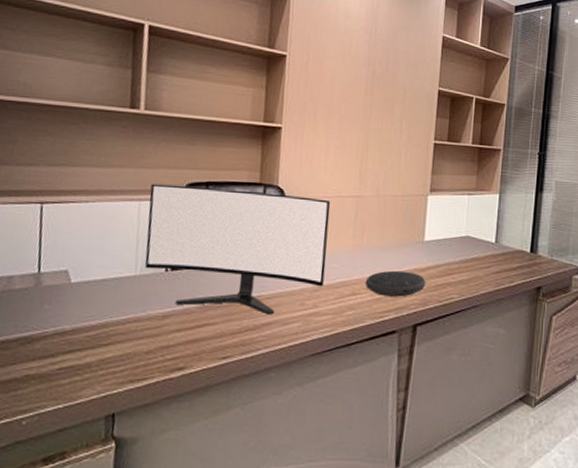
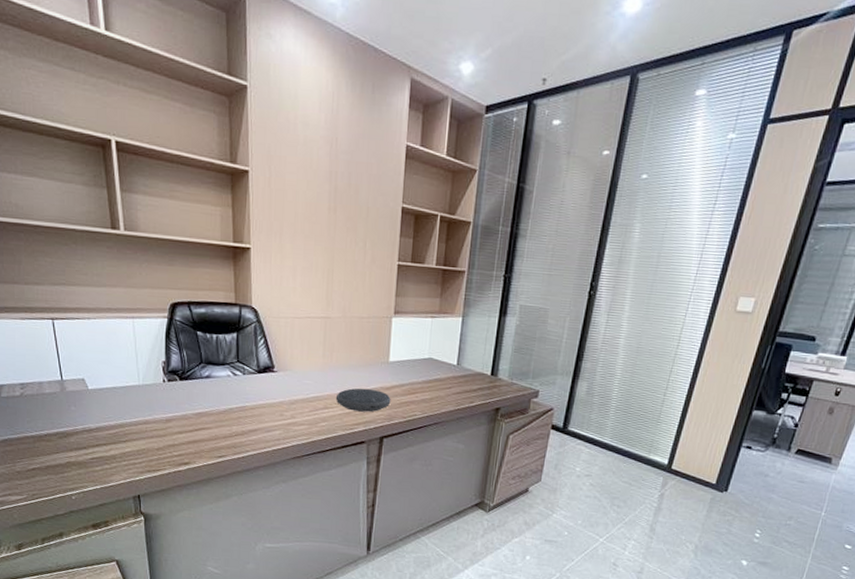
monitor: present [145,183,331,315] -> none [140,302,301,423]

